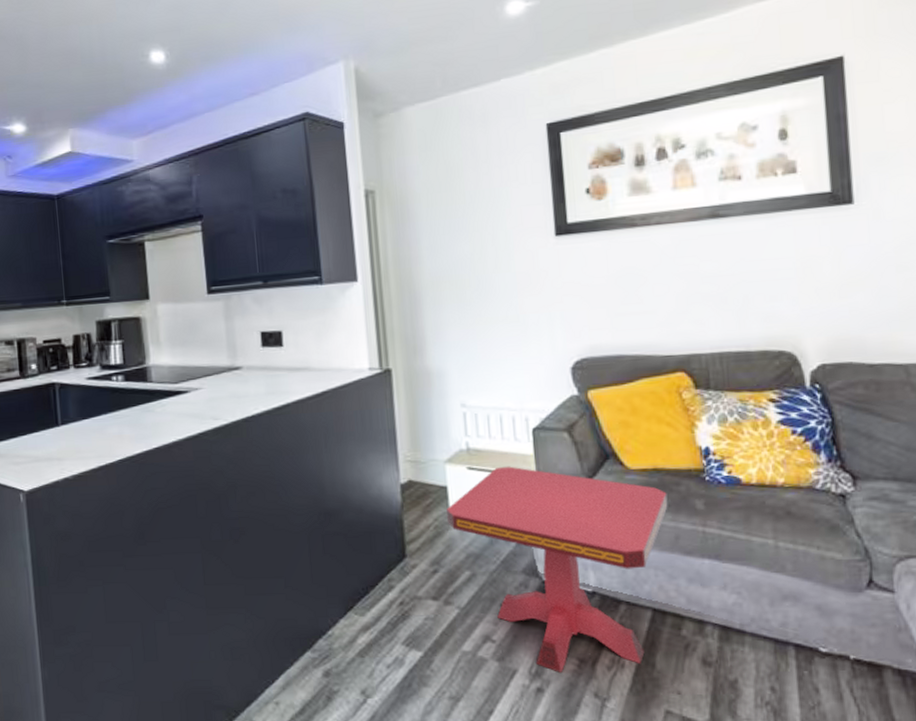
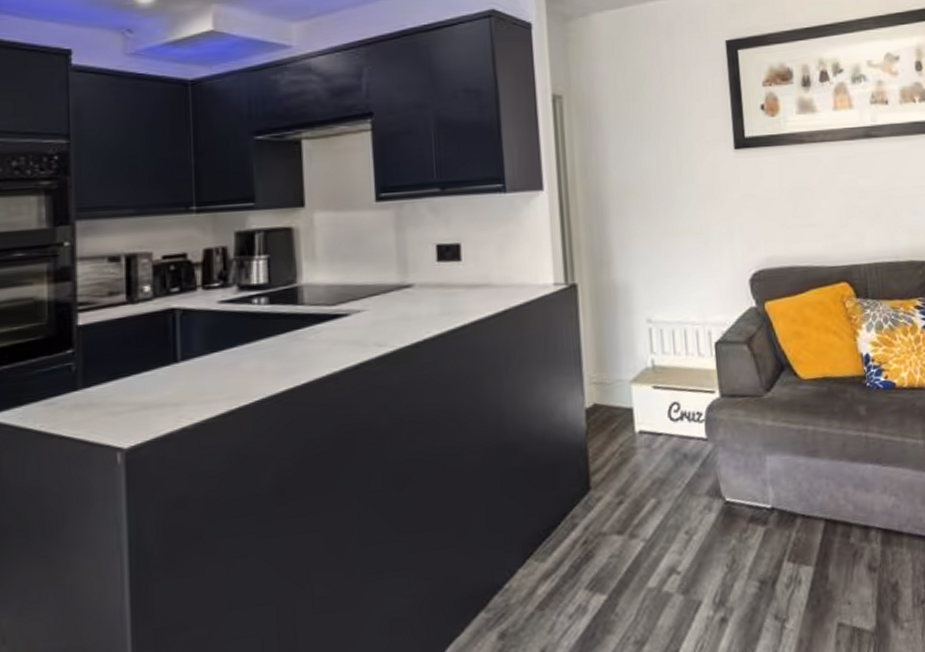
side table: present [447,466,668,674] -> none [632,382,836,599]

